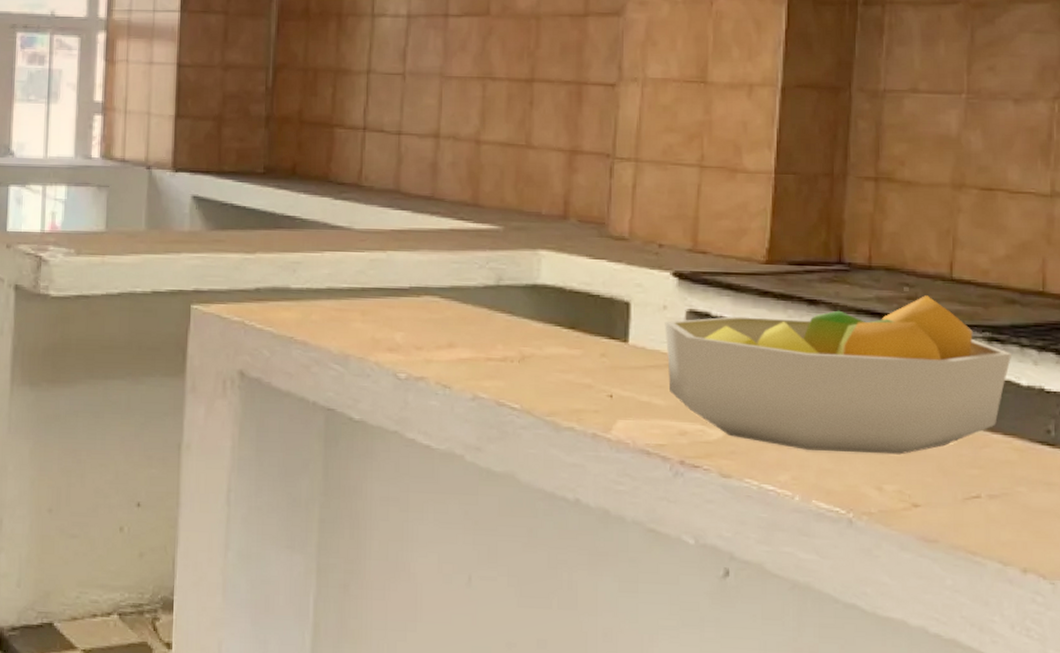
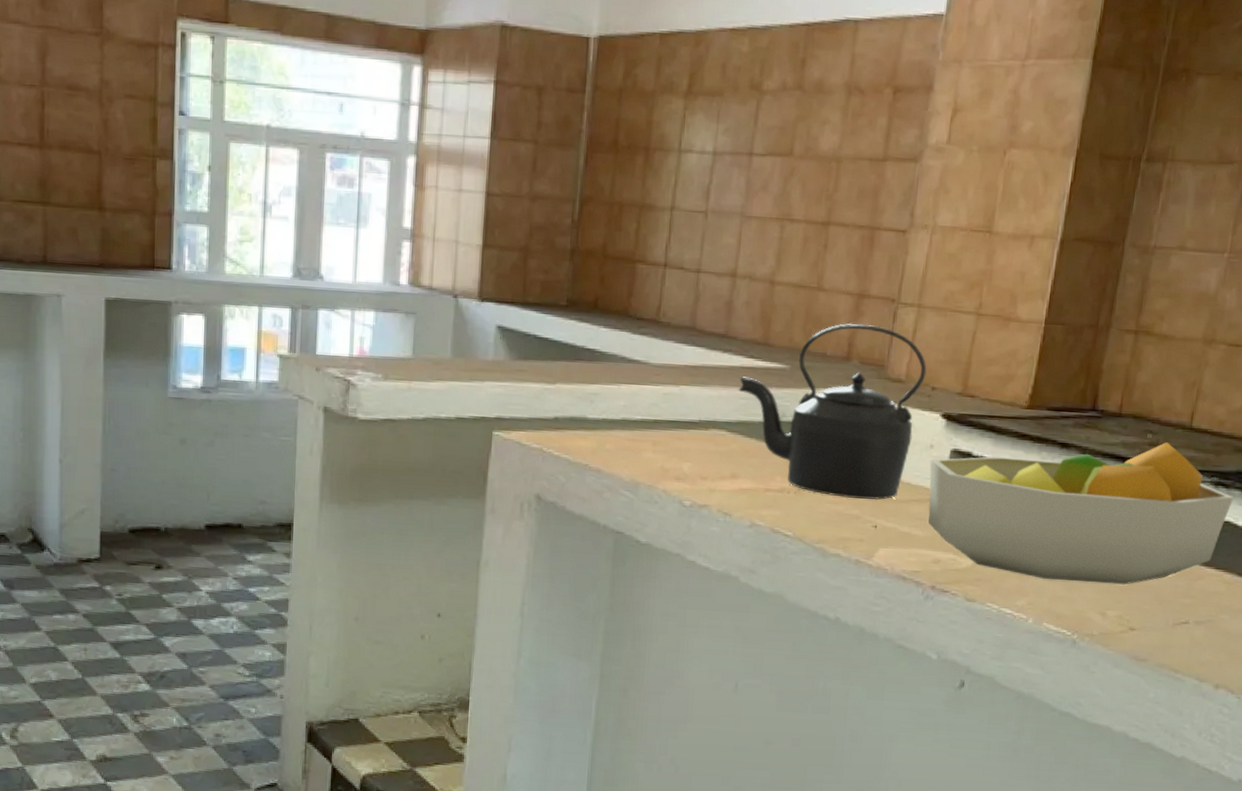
kettle: none [450,180,651,368] -> present [738,323,927,501]

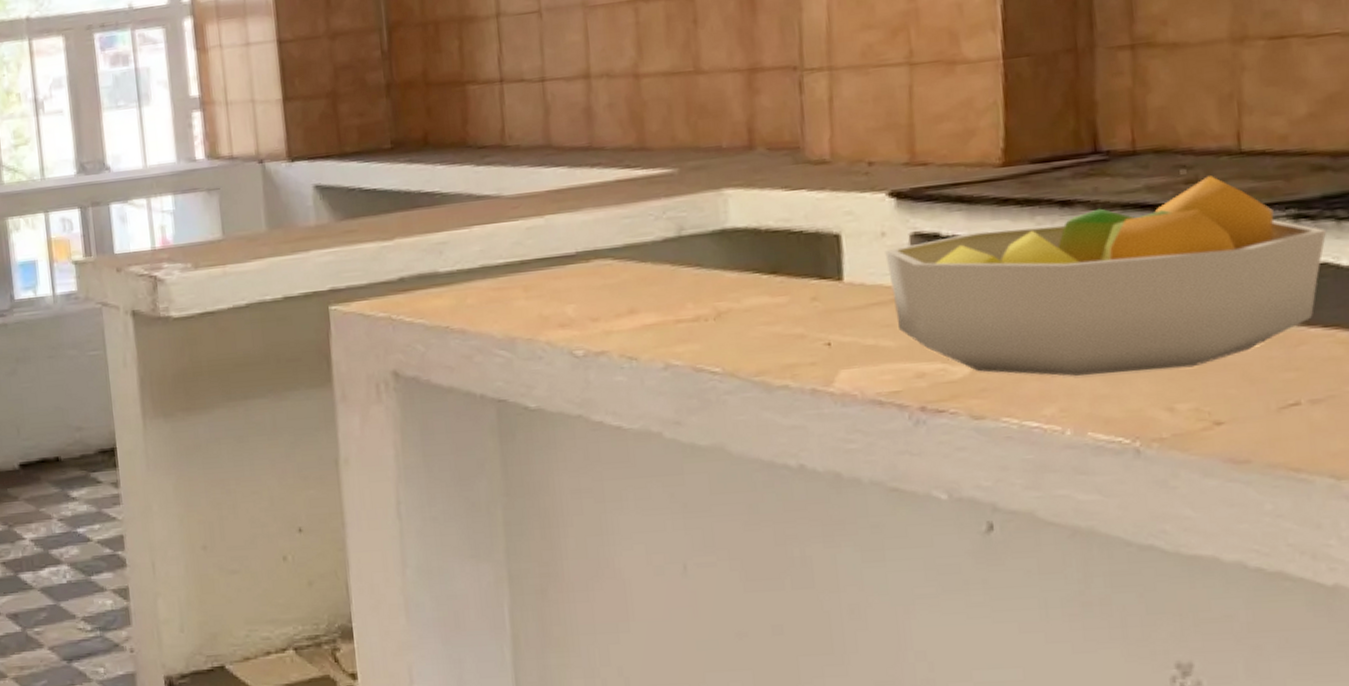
kettle: present [738,323,927,501] -> none [617,101,857,316]

